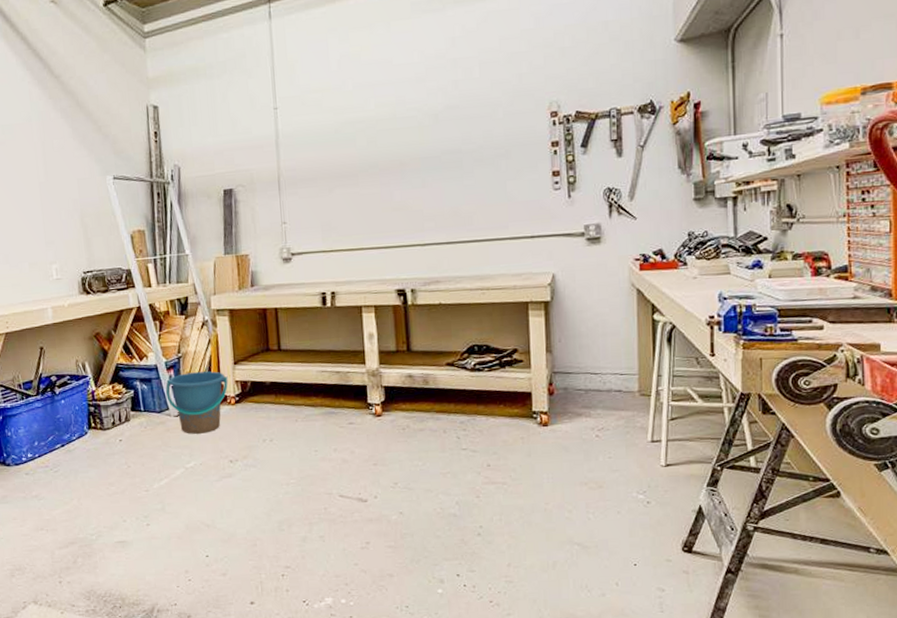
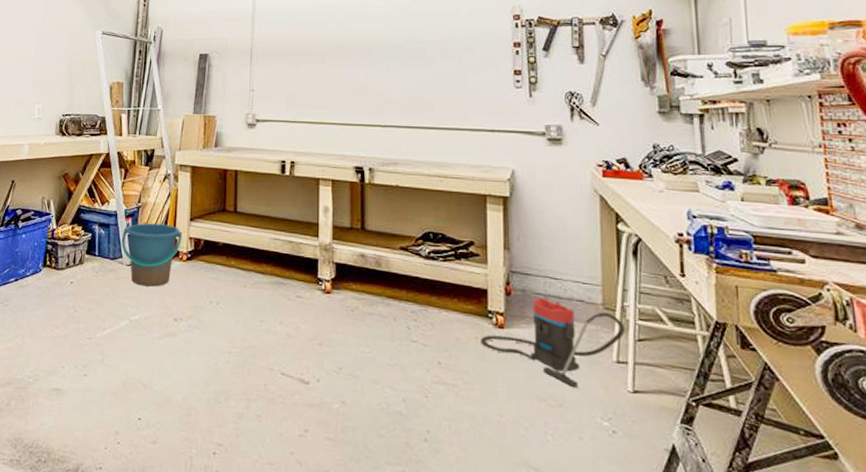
vacuum cleaner: none [526,393,659,470] -> present [481,298,625,388]

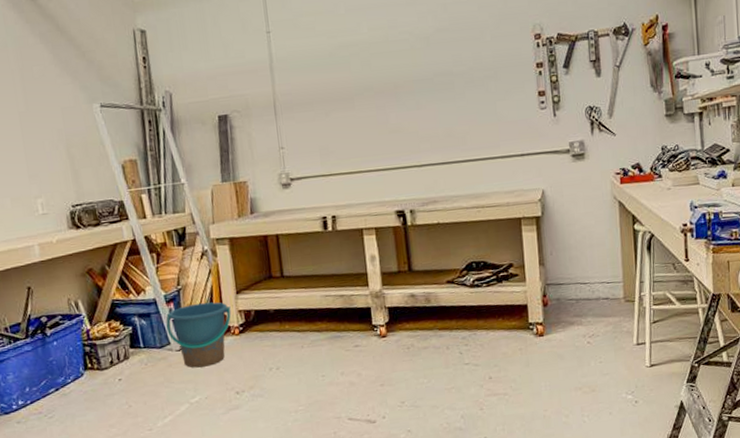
vacuum cleaner: present [481,298,625,388] -> none [524,302,642,374]

